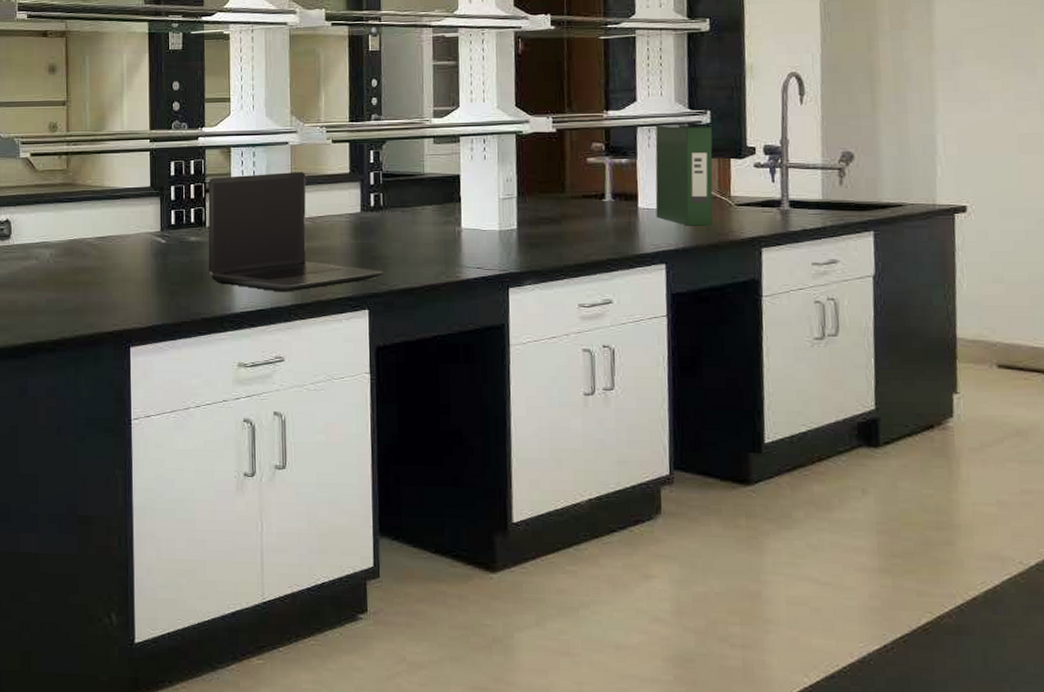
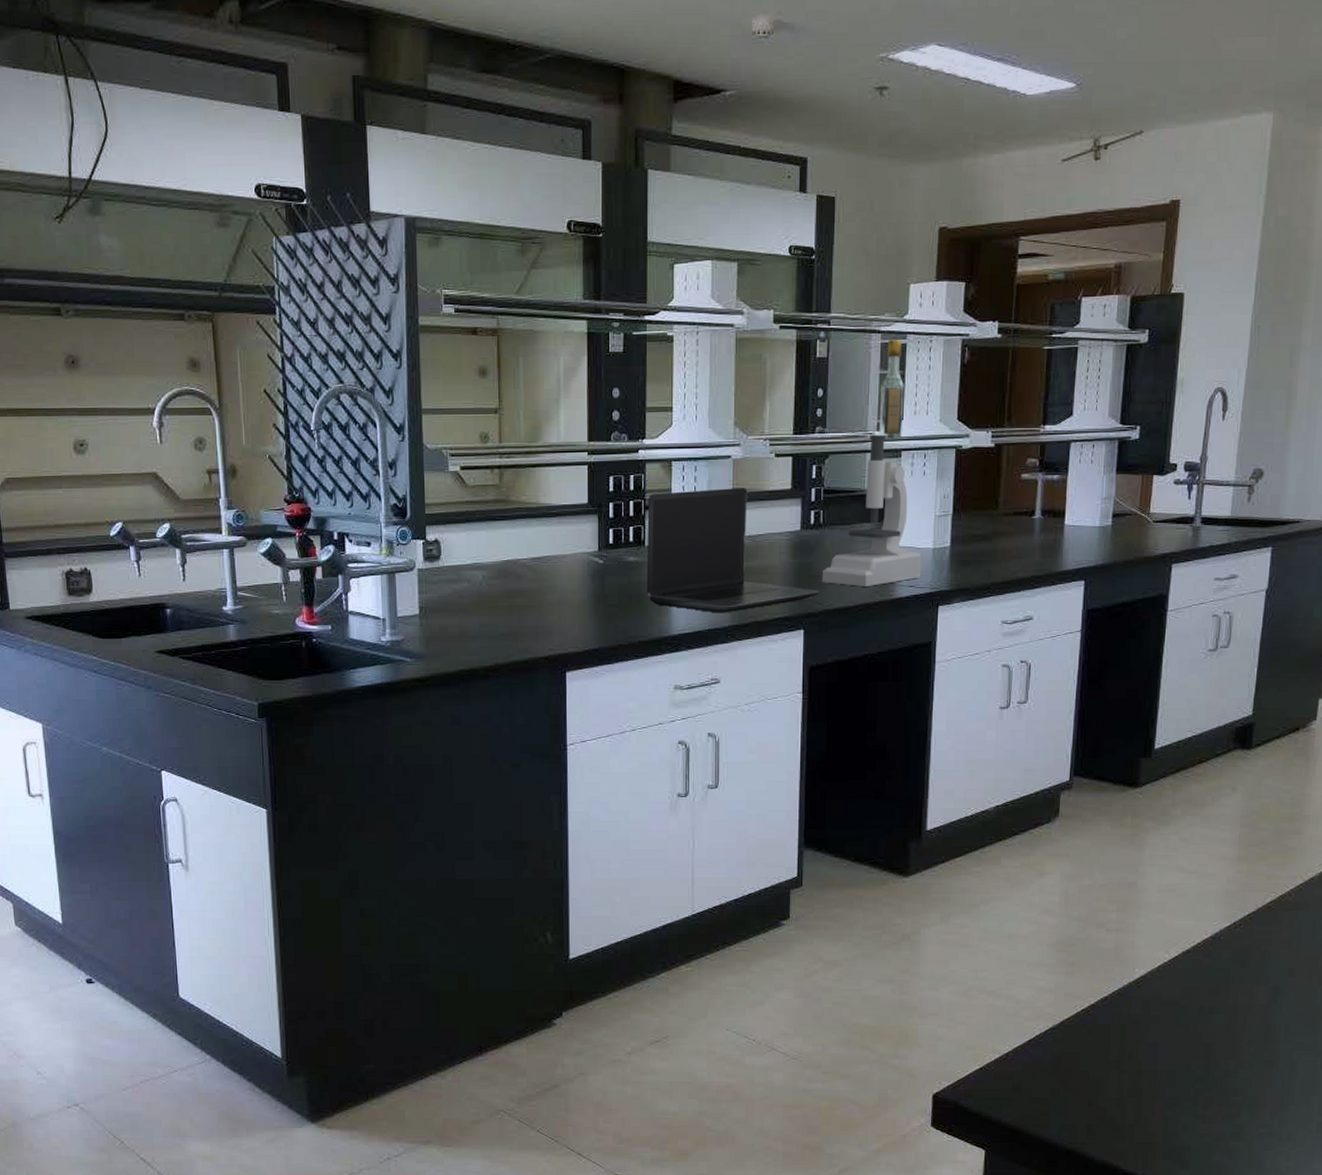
microscope: none [384,121,489,268] -> present [821,434,922,587]
bottle: none [435,33,460,126] -> present [879,340,904,439]
binder: present [655,125,713,226] -> none [1080,440,1141,543]

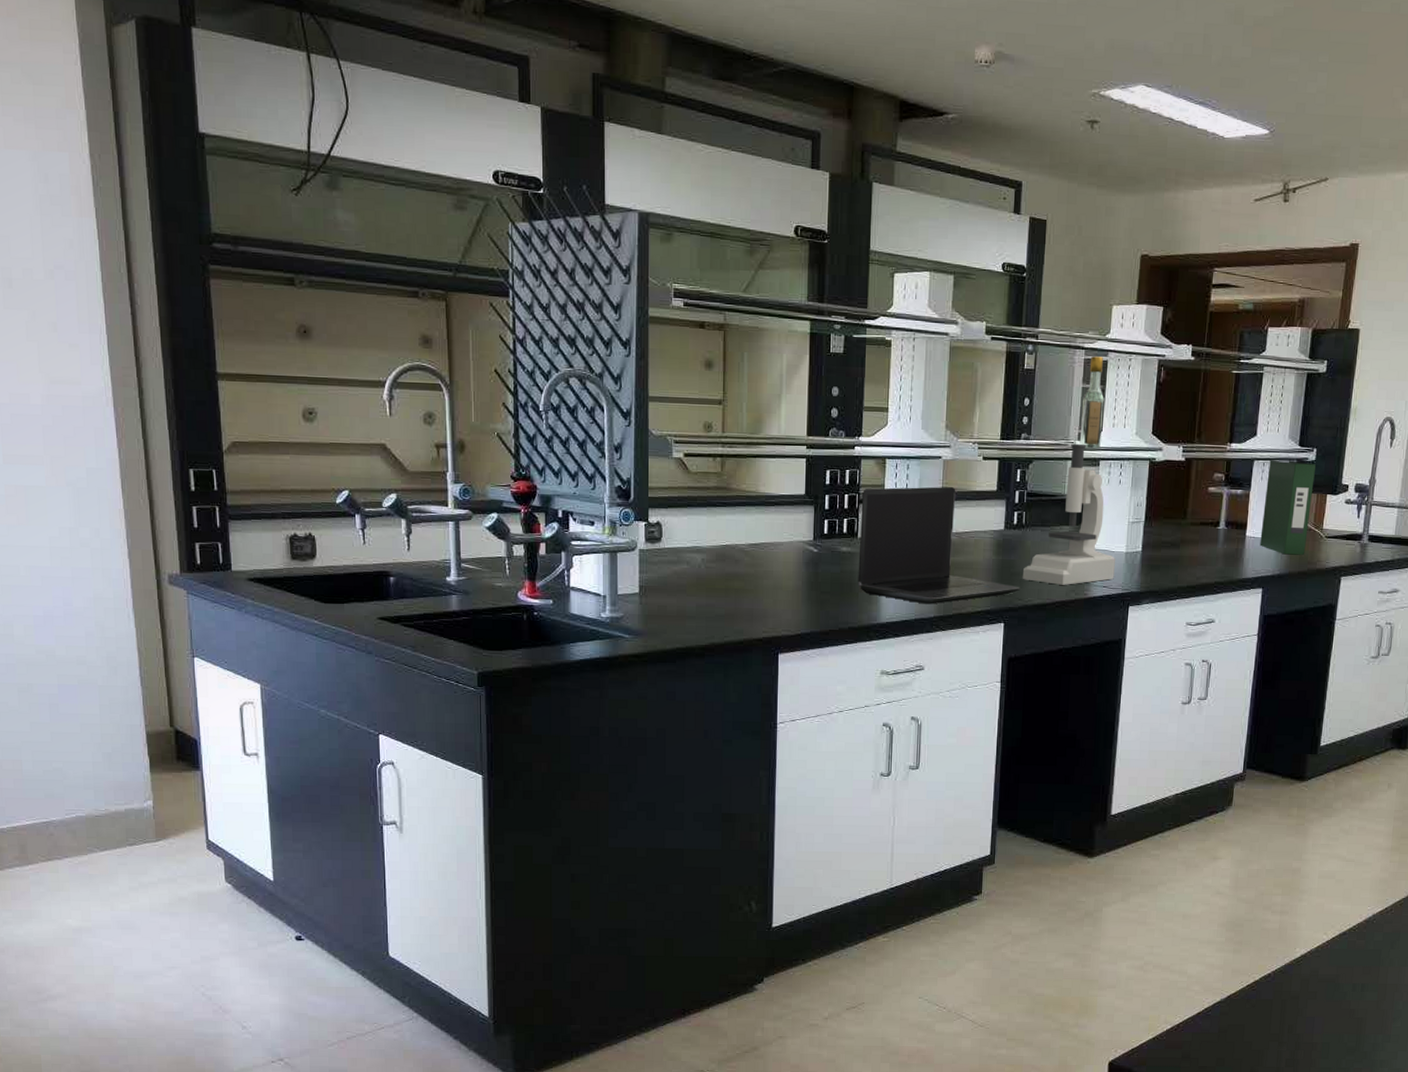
binder: none [1080,440,1141,543] -> present [1260,460,1317,555]

